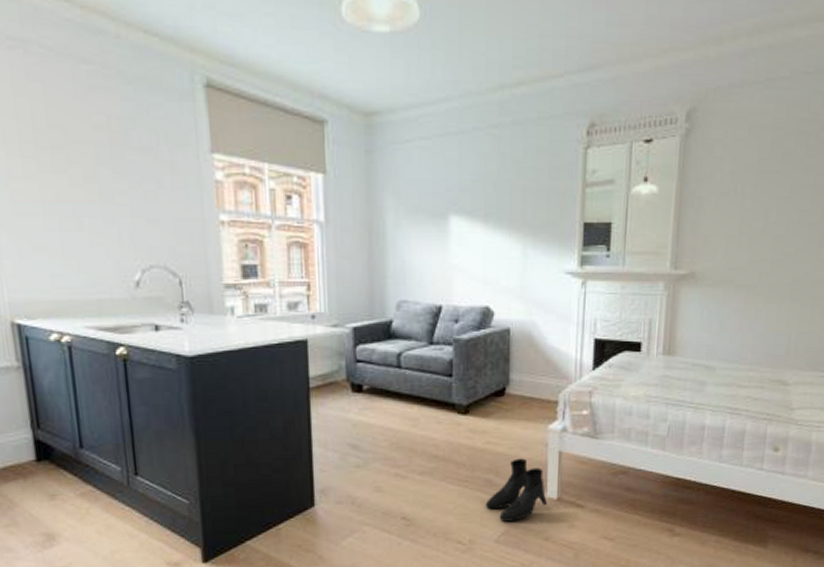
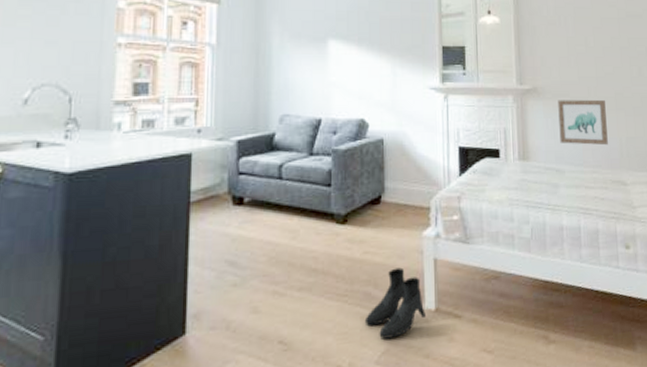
wall art: none [714,287,778,341] -> present [558,99,608,146]

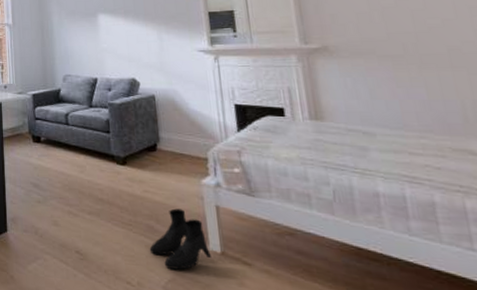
wall art: present [558,99,608,146] -> none [358,56,442,108]

